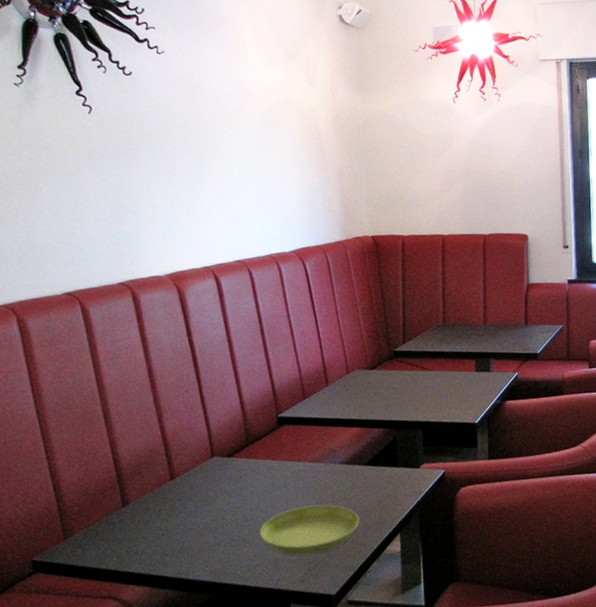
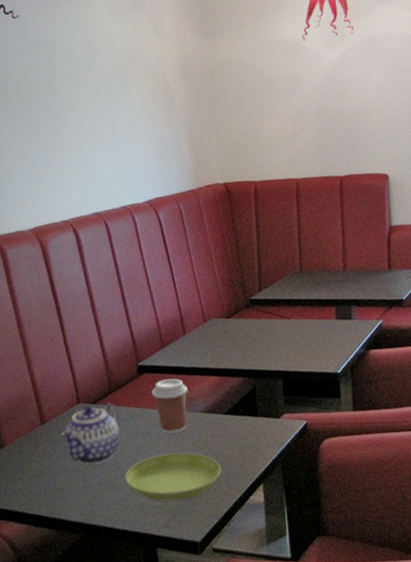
teapot: none [192,456,257,521] -> present [61,403,121,465]
coffee cup: none [290,430,329,486] -> present [151,379,188,434]

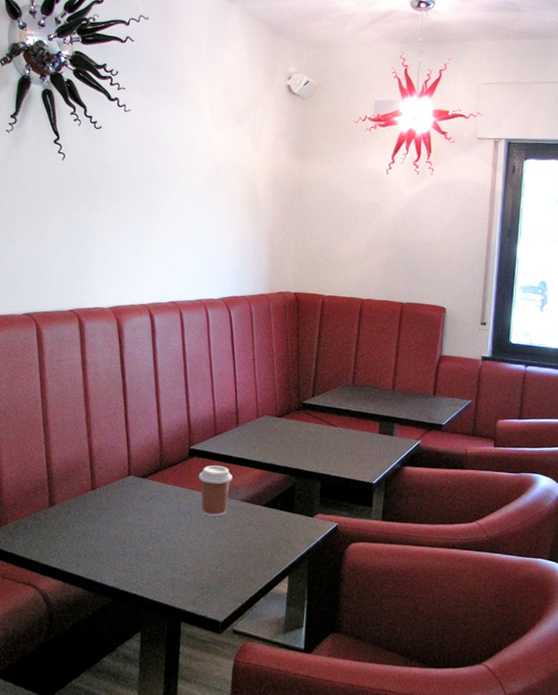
teapot: present [61,403,121,465] -> none [108,478,165,536]
saucer: present [125,452,221,502] -> none [161,534,252,581]

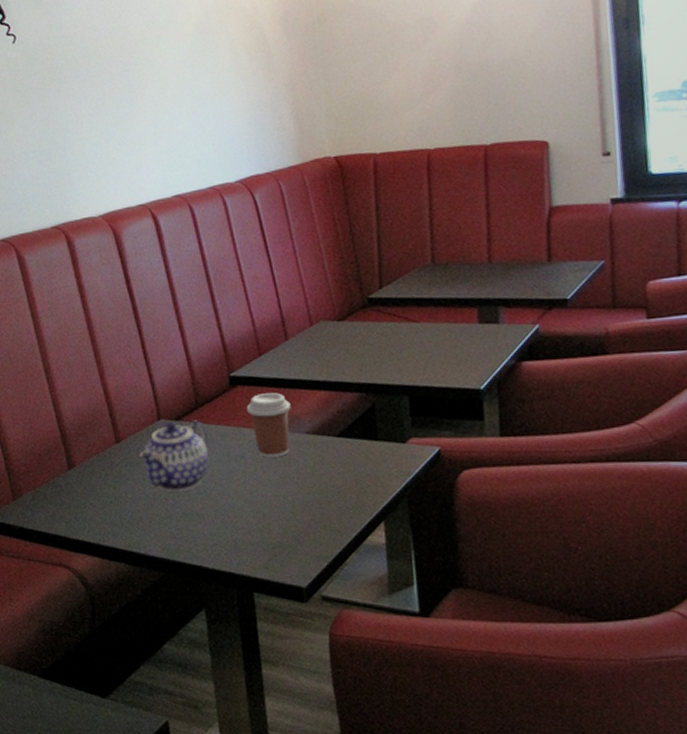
teapot: none [108,478,165,536] -> present [139,420,210,492]

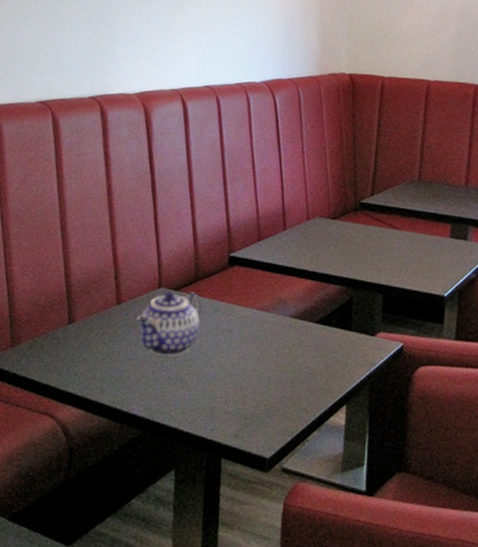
coffee cup: present [246,393,291,458] -> none [240,275,280,336]

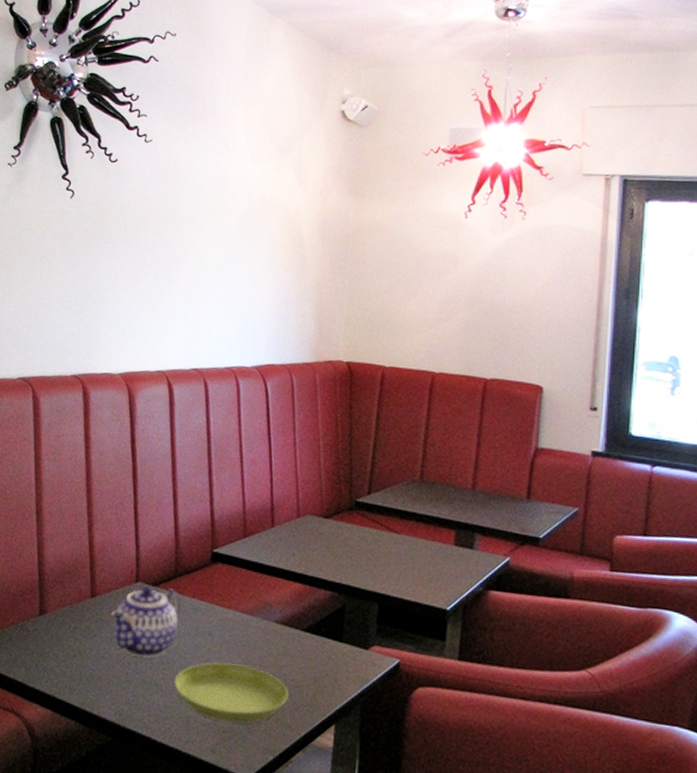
saucer: none [198,356,303,411] -> present [174,662,289,724]

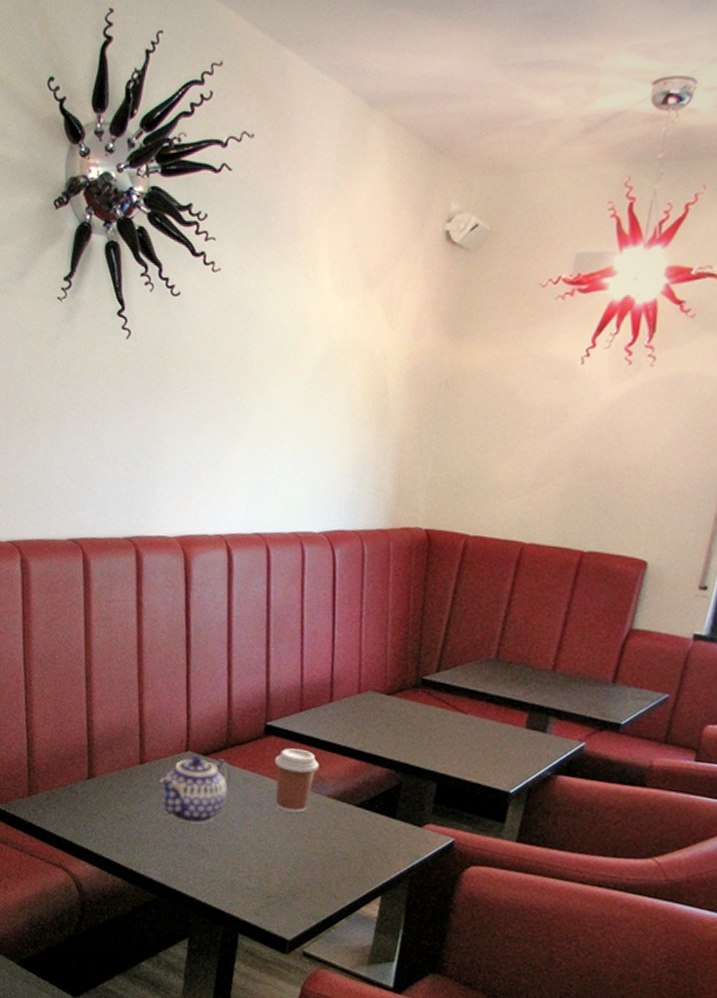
saucer: present [174,662,289,724] -> none [220,832,336,891]
coffee cup: none [222,574,266,641] -> present [274,748,319,813]

